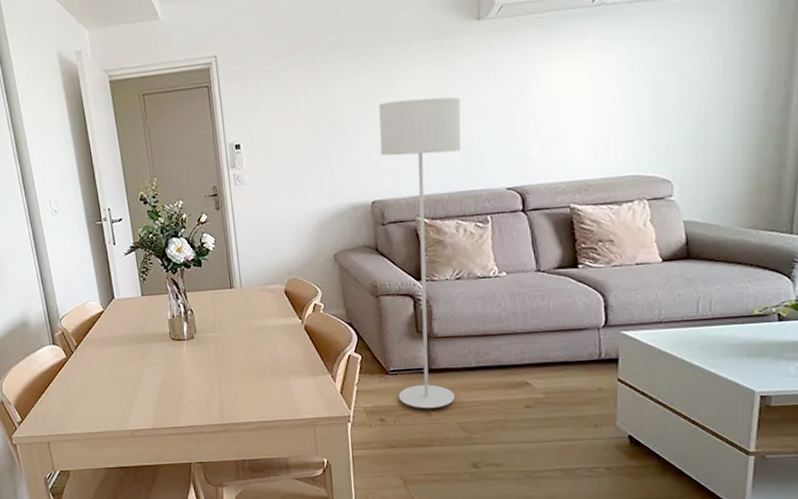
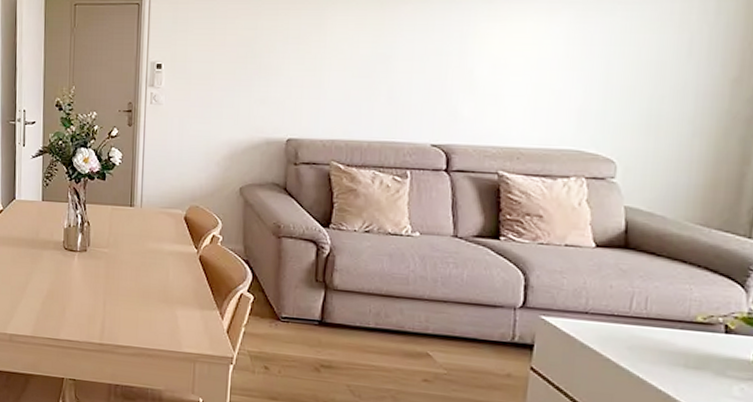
floor lamp: present [379,97,461,409] -> none [287,41,393,366]

